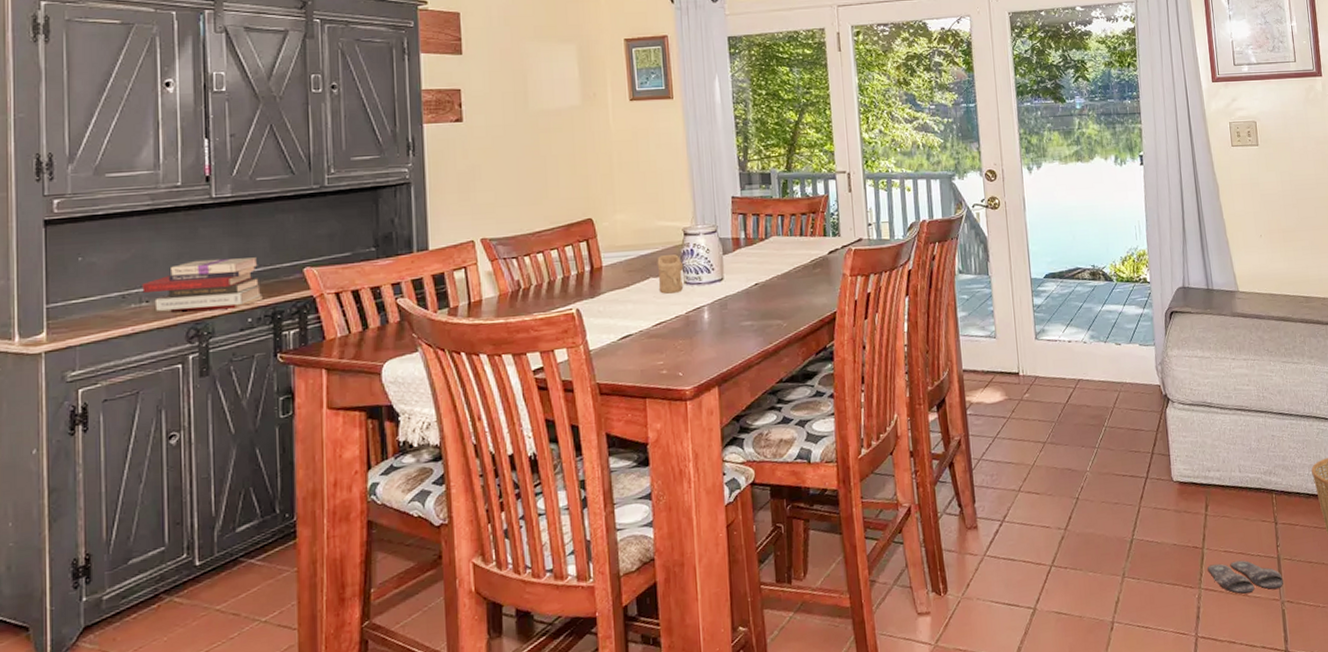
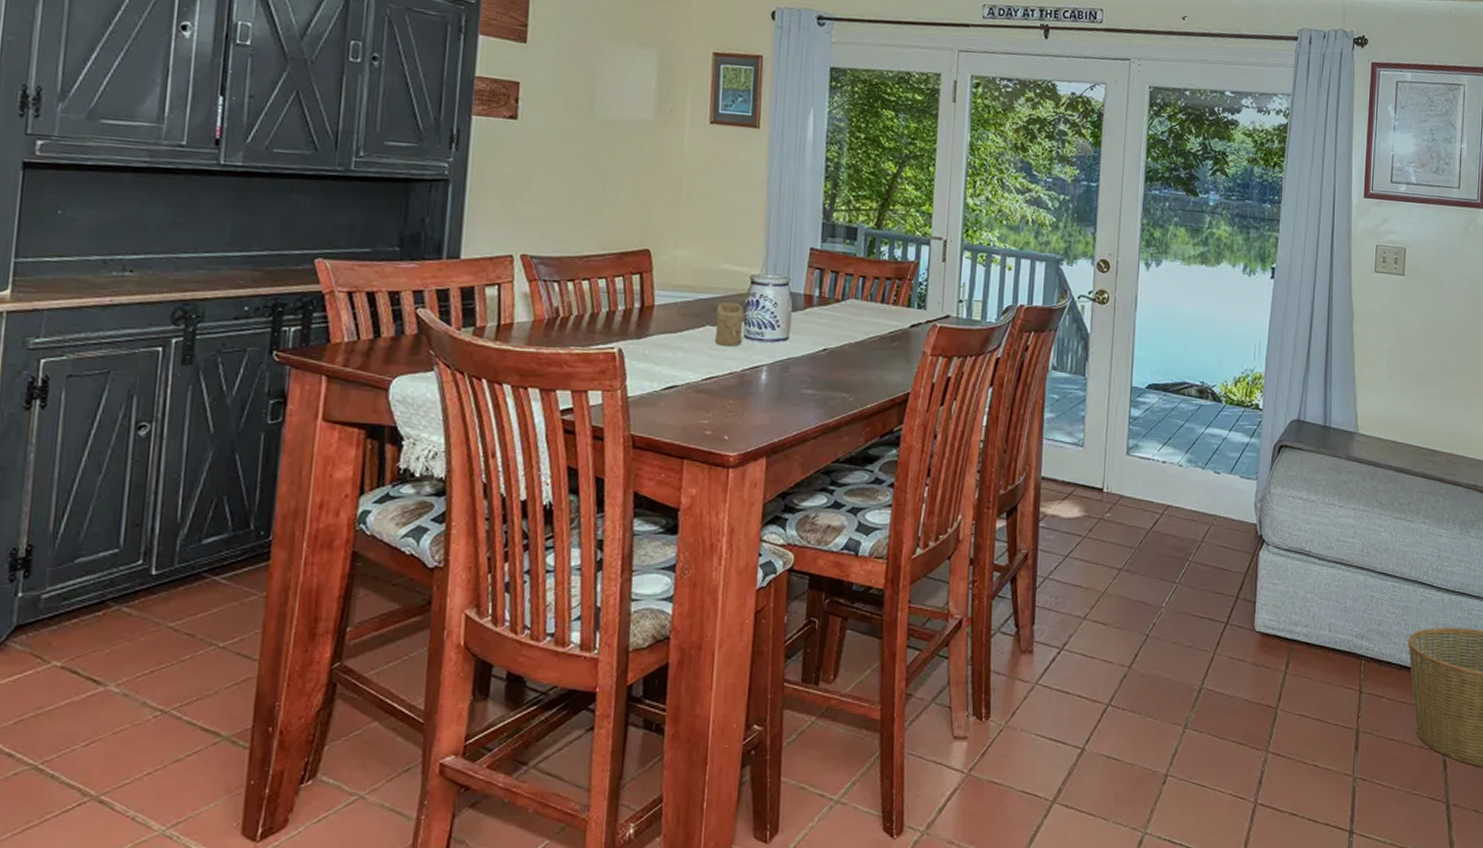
books: present [142,257,263,312] -> none [127,232,264,294]
slippers: present [1208,560,1283,594] -> none [1279,727,1359,764]

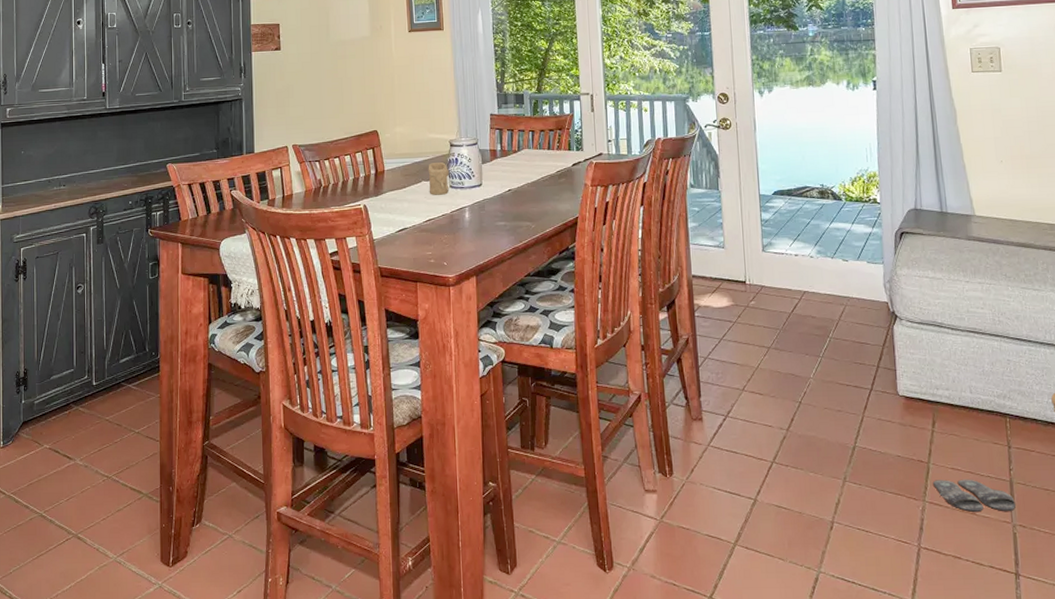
slippers: none [1279,727,1359,764] -> present [933,479,1016,512]

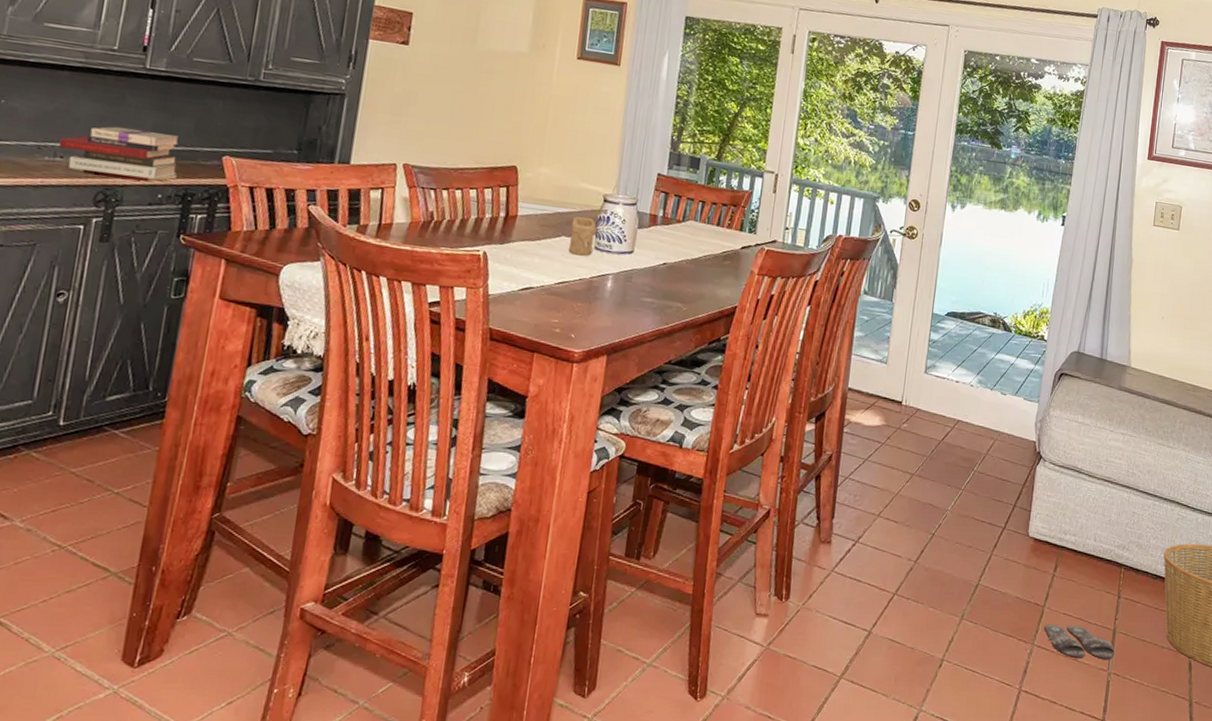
books: none [61,155,139,194] -> present [58,126,179,183]

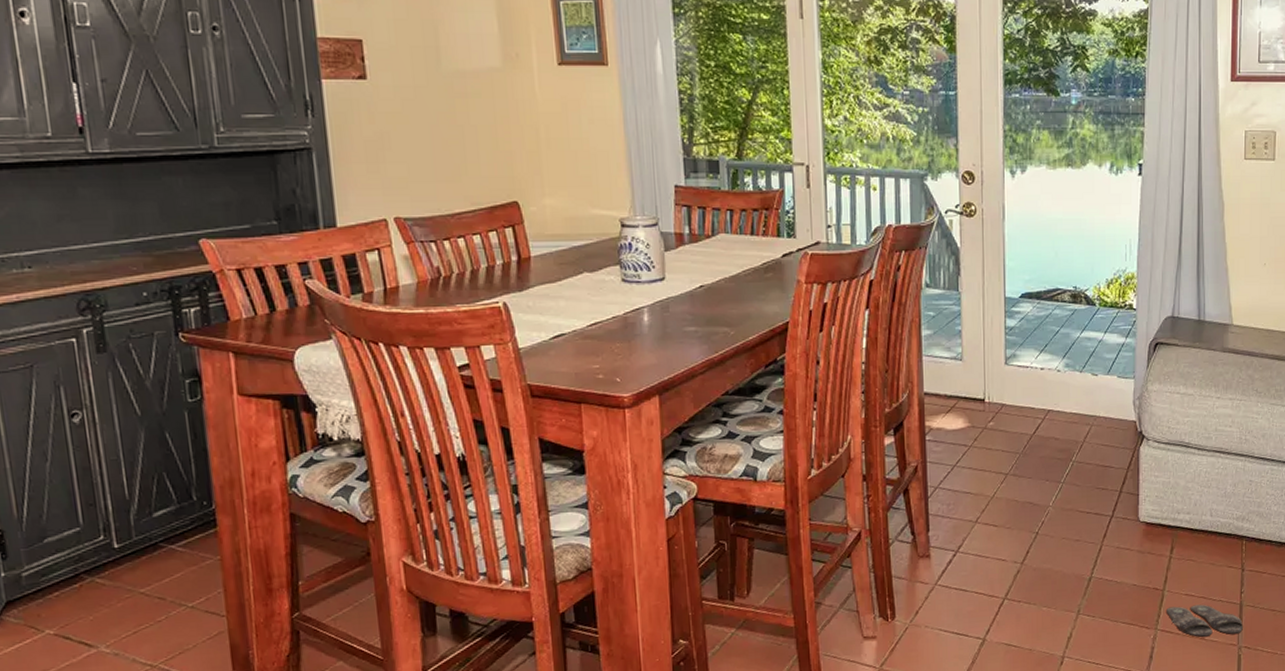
books: present [58,126,179,183] -> none [21,223,157,281]
candle: present [569,216,597,257] -> none [591,248,621,293]

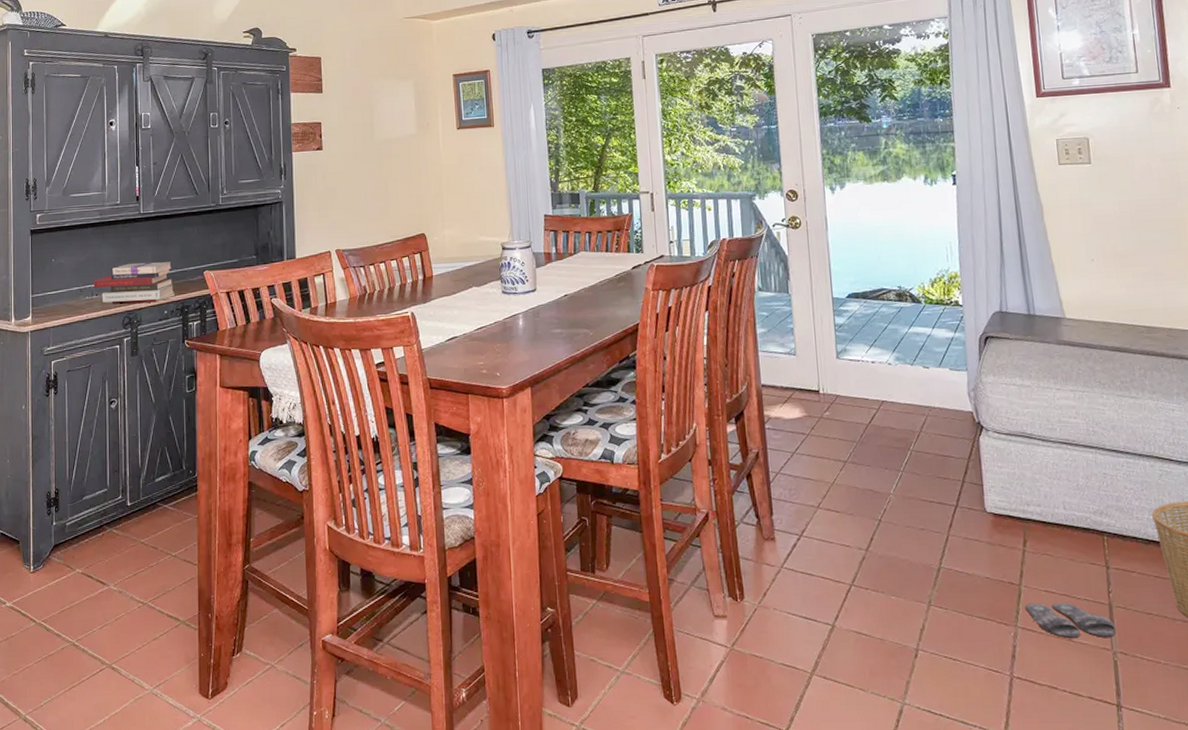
books: none [21,223,157,281] -> present [93,262,175,304]

